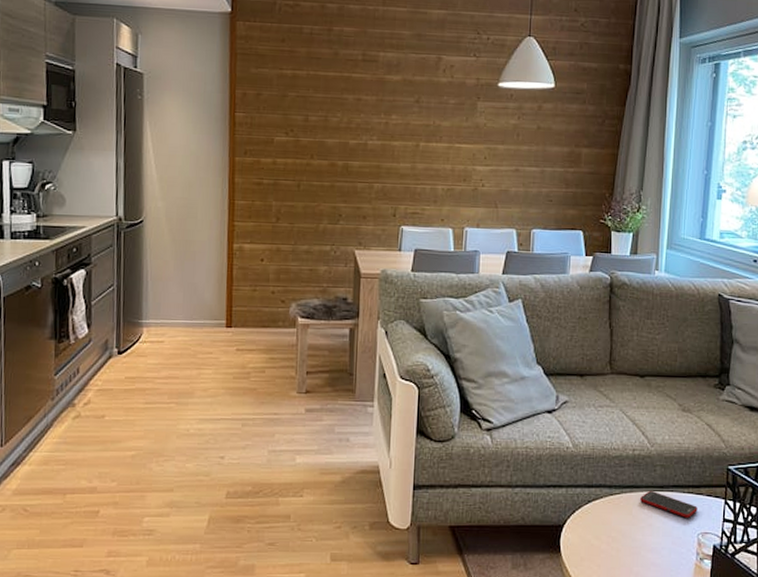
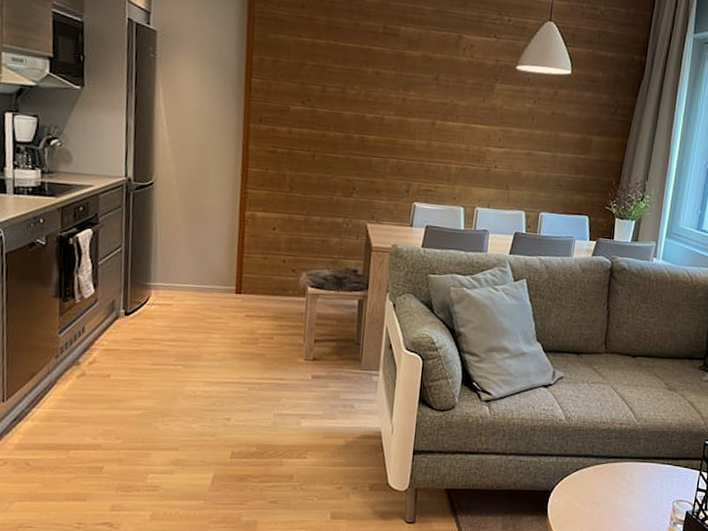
cell phone: present [640,491,698,518] -> none [624,462,675,487]

